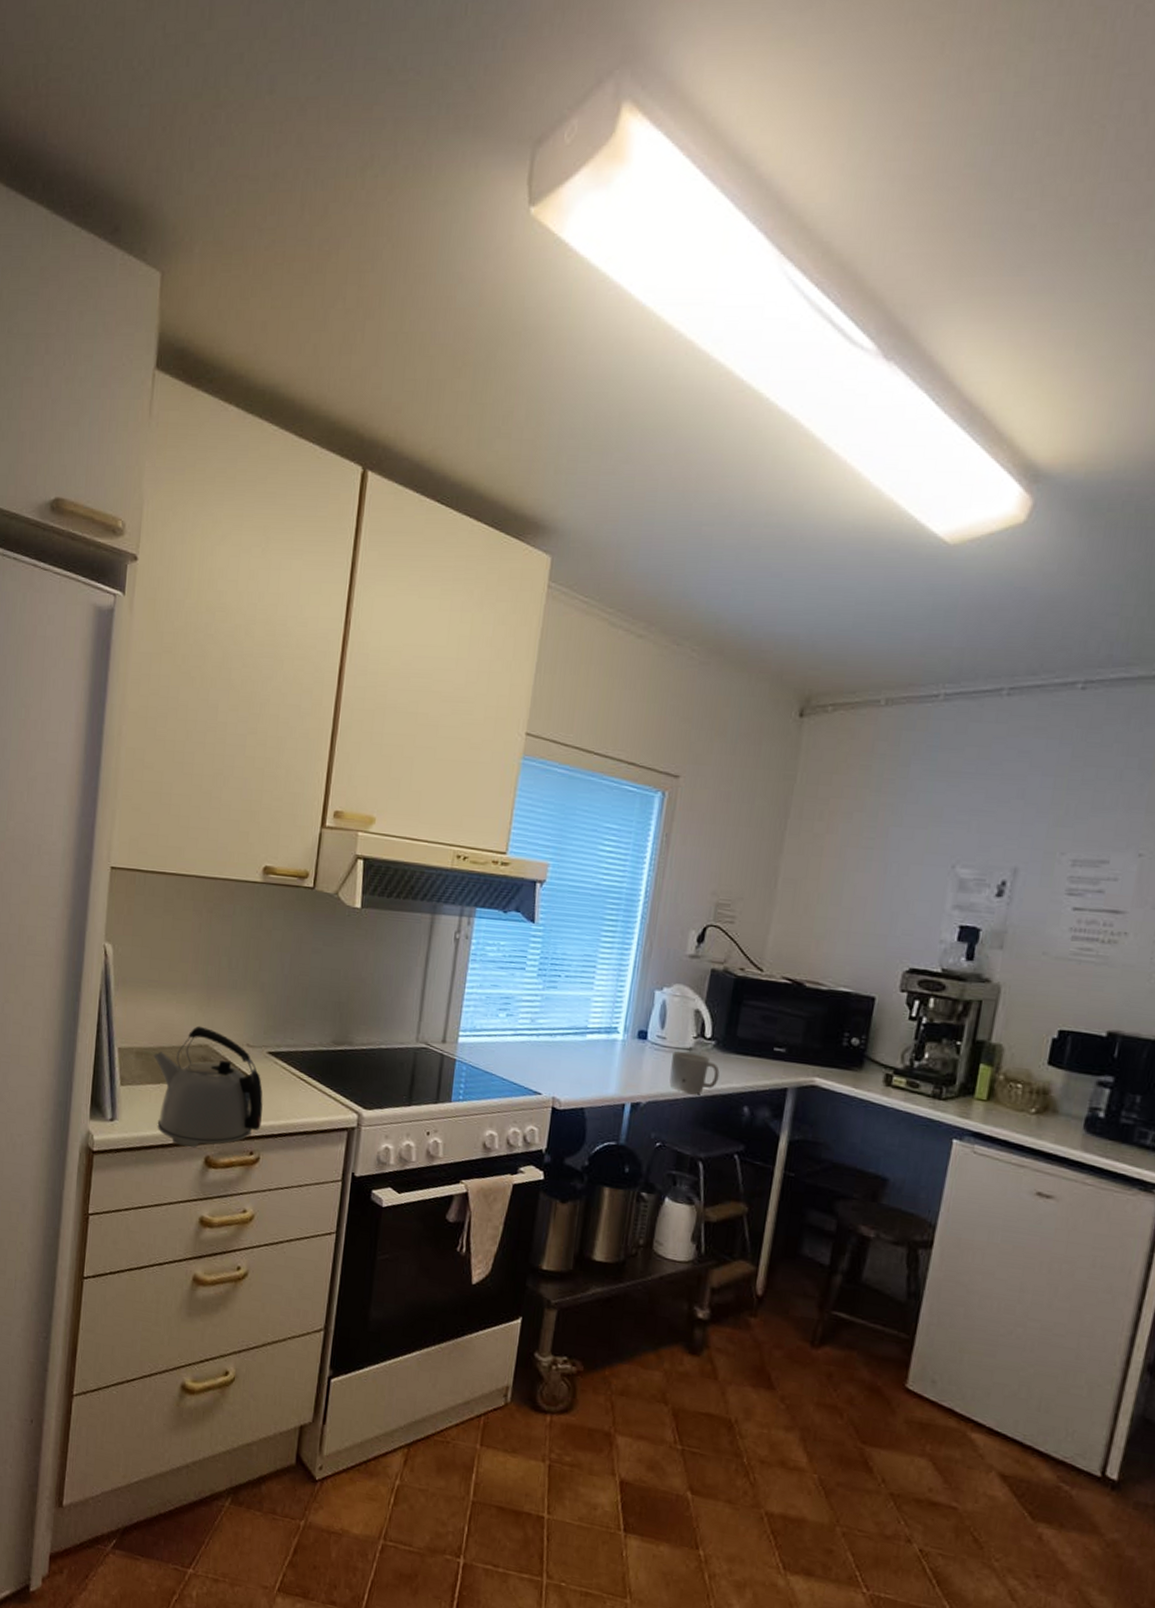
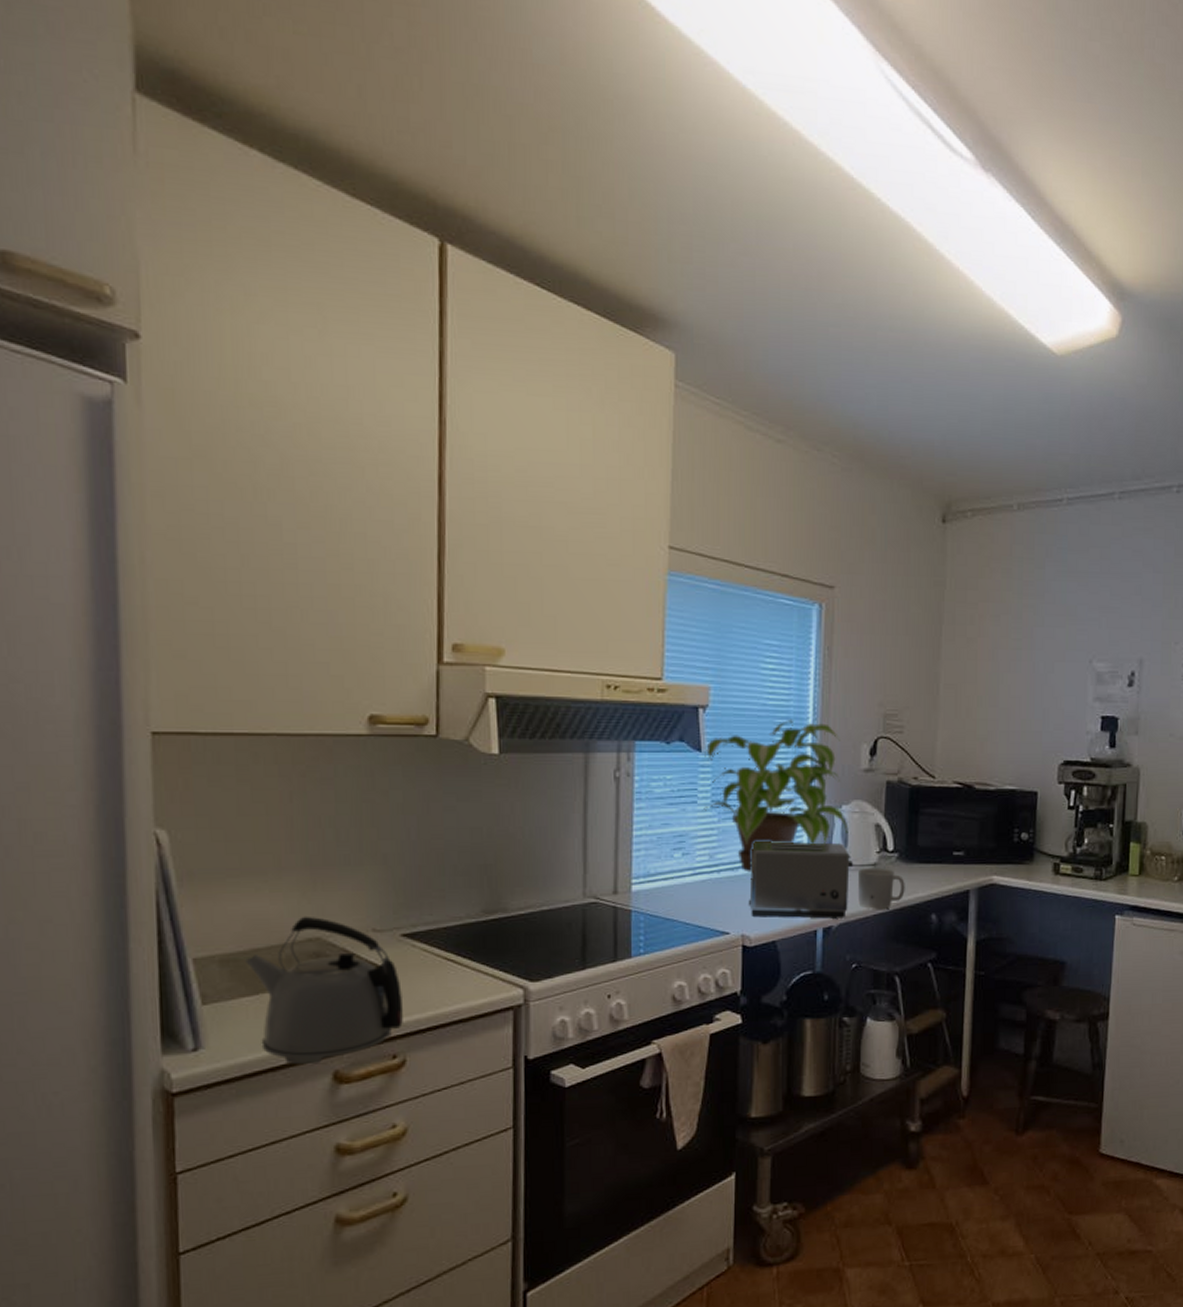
plant: none [529,899,669,1040] -> present [702,719,847,873]
toaster: none [561,1012,668,1097] -> present [748,841,853,919]

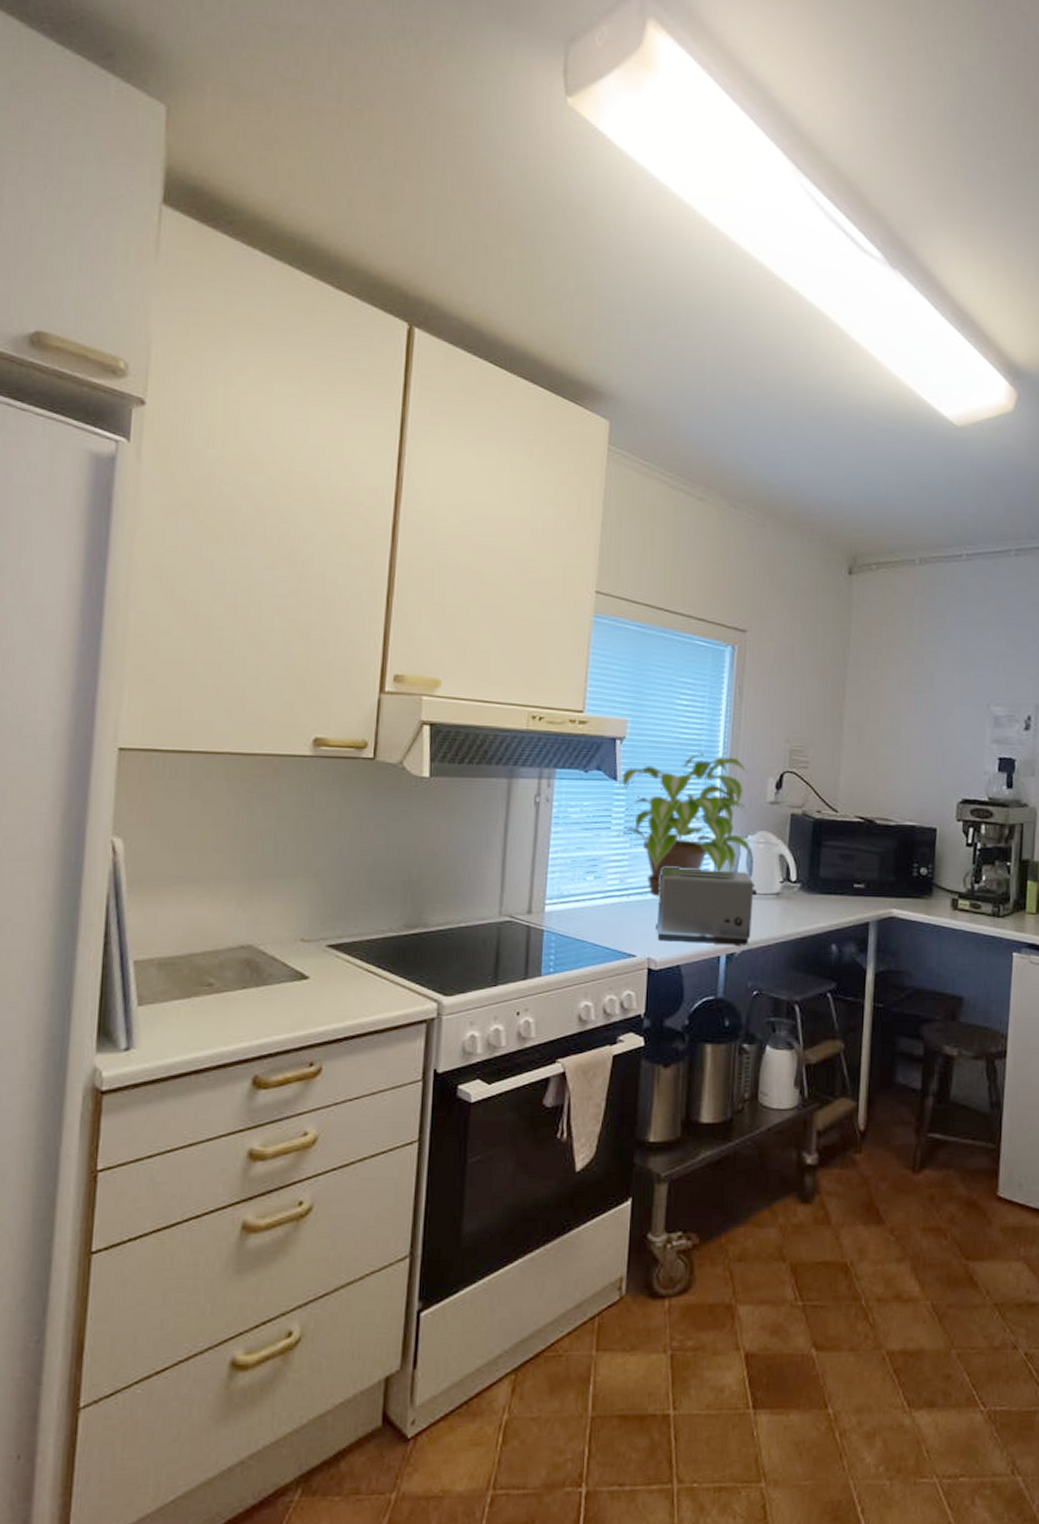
kettle: present [244,916,403,1065] -> none [180,924,324,1069]
mug: present [858,867,905,910] -> none [761,896,807,939]

